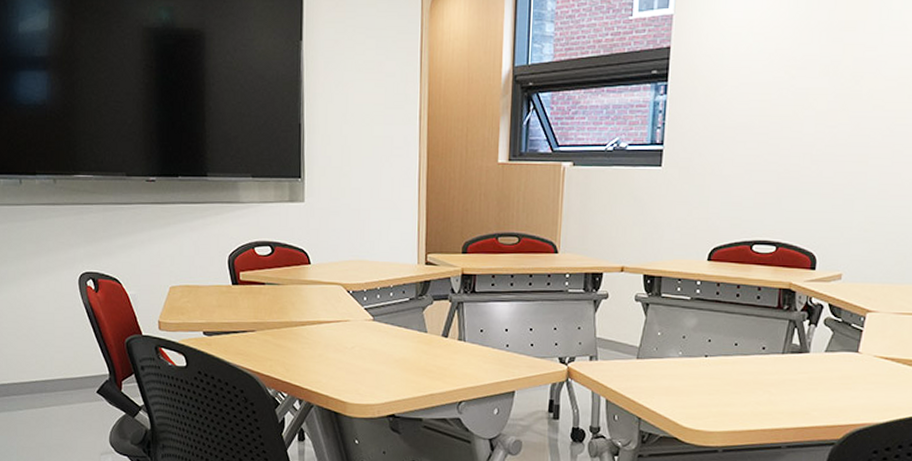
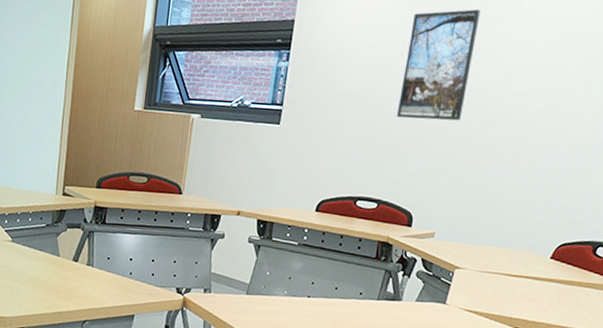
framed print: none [791,19,879,149] -> present [396,9,481,121]

